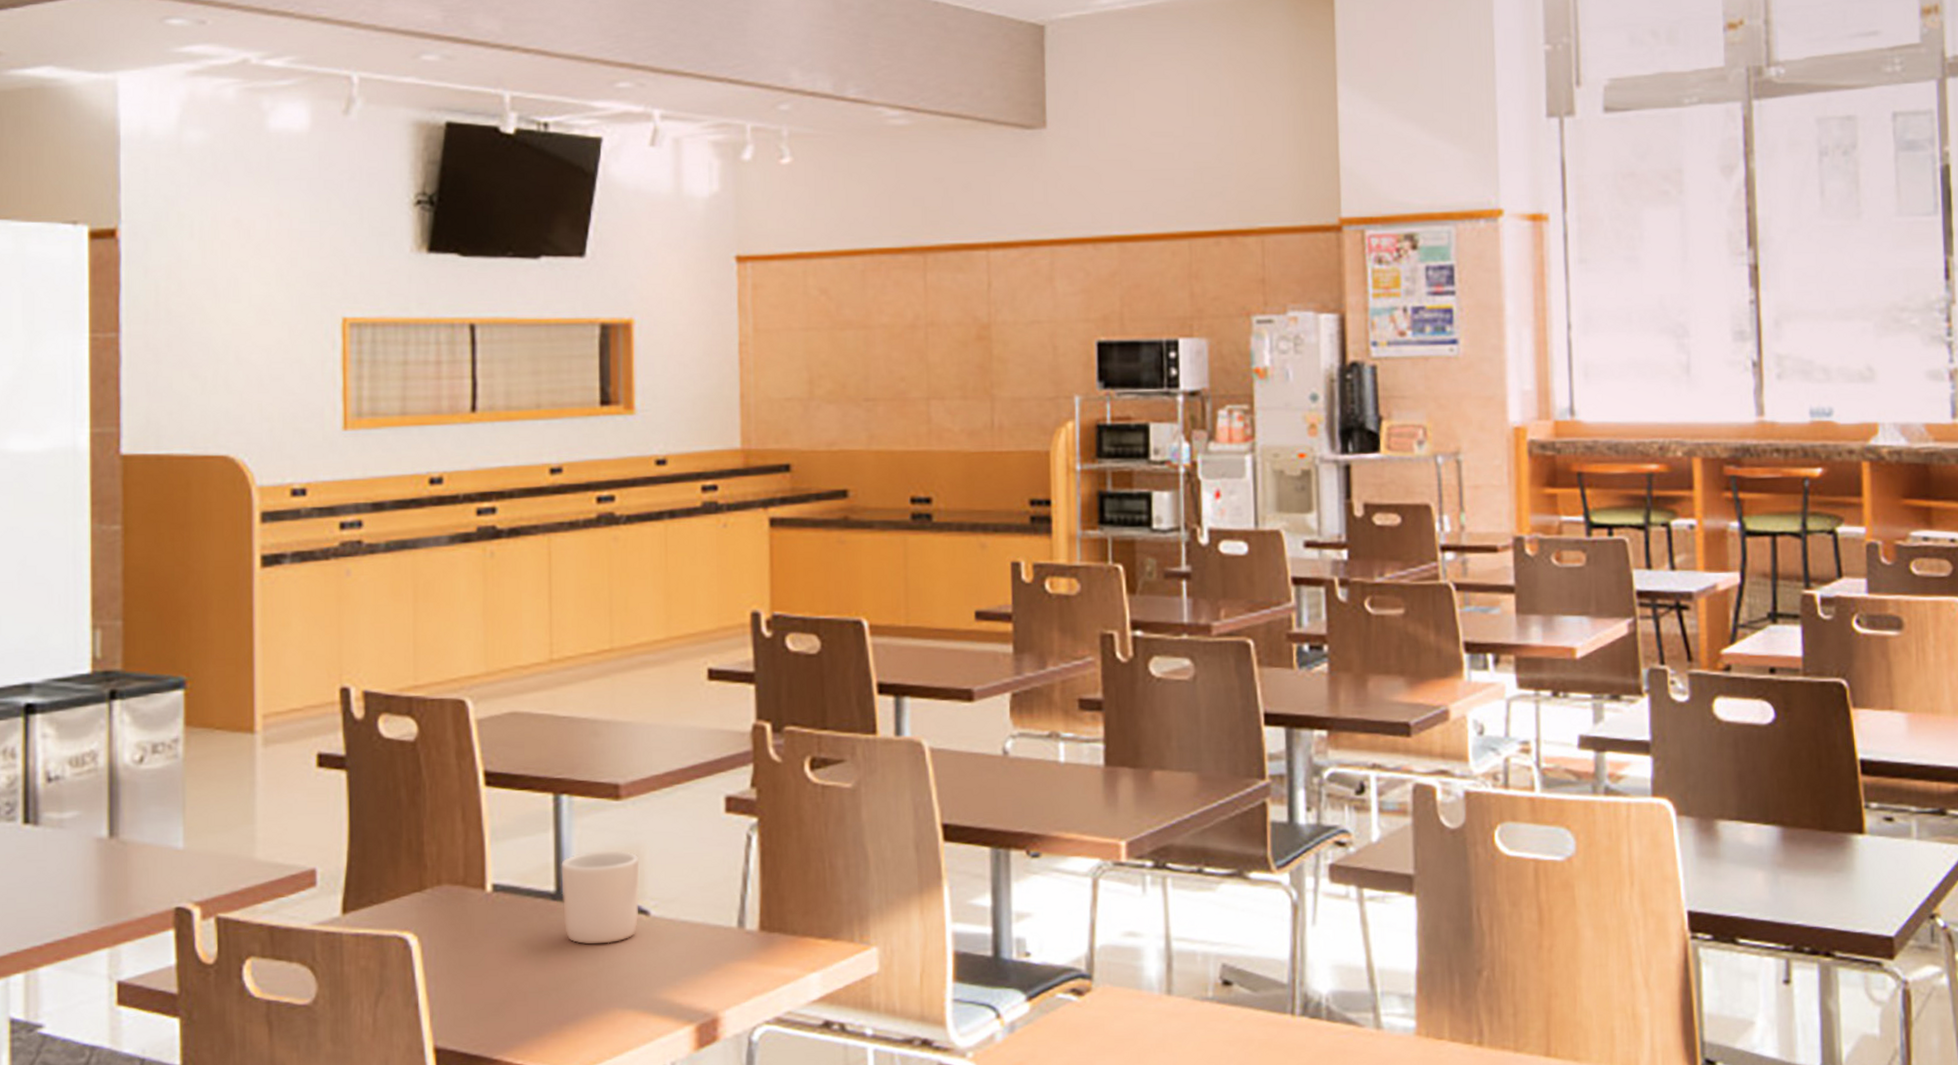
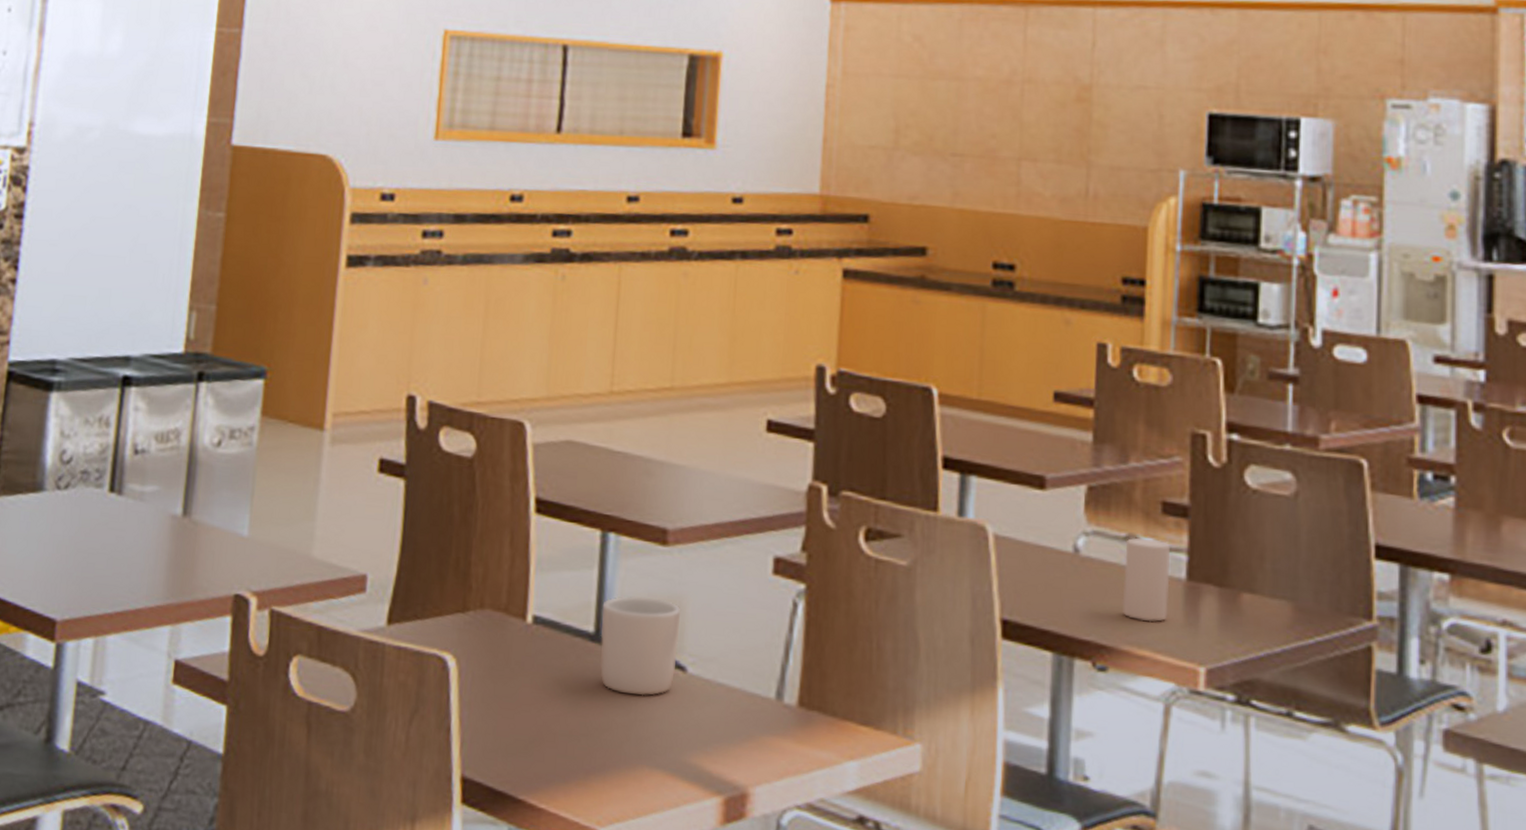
cup: none [1049,733,1090,808] -> present [1122,537,1170,622]

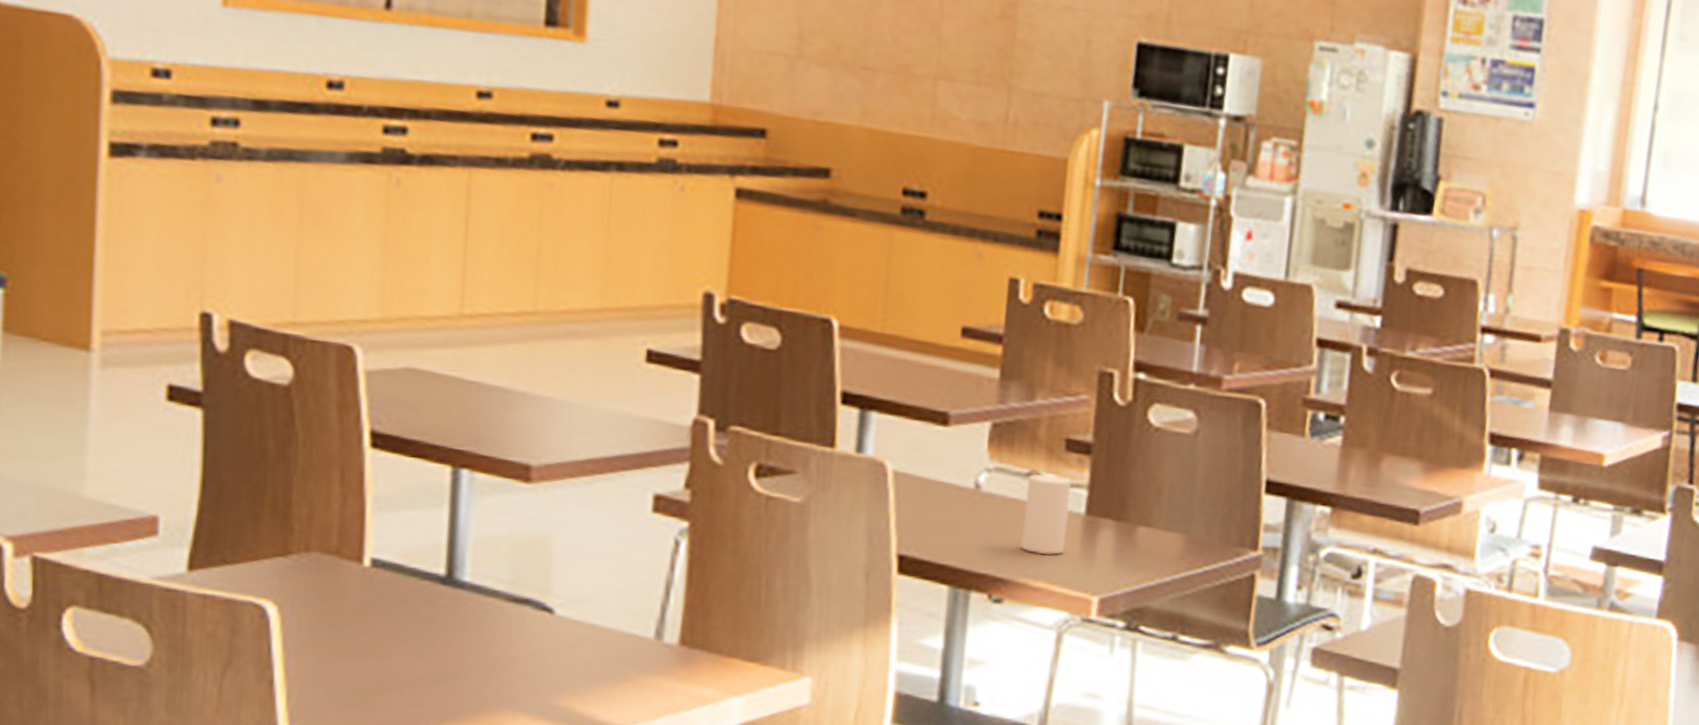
mug: present [600,596,681,696] -> none [453,536,548,640]

